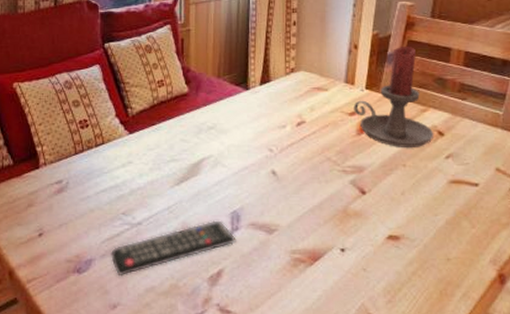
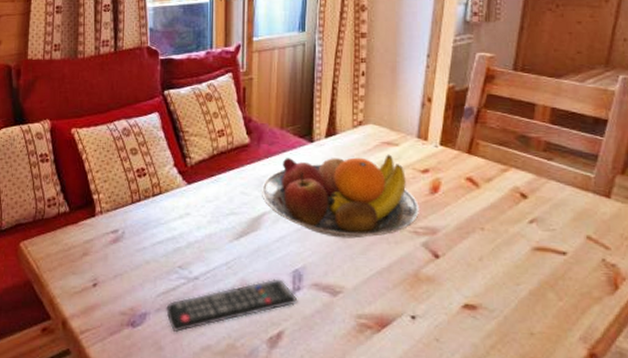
fruit bowl: none [199,99,347,179] -> present [261,154,419,239]
candle holder: present [353,46,434,147] -> none [426,100,516,210]

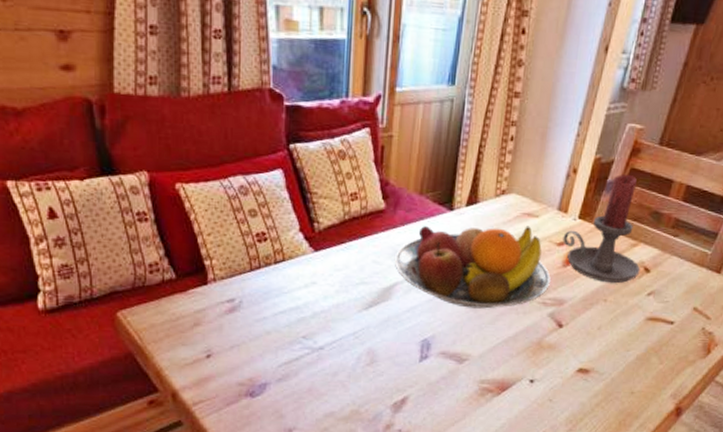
remote control: present [166,278,298,333] -> none [288,348,425,401]
candle holder: none [426,100,516,210] -> present [563,174,641,283]

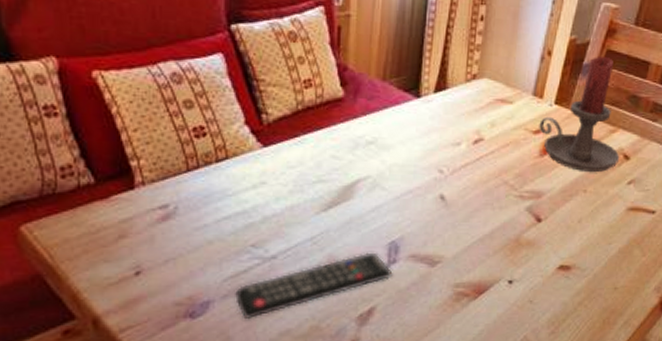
remote control: none [288,348,425,401] -> present [235,252,393,320]
fruit bowl: present [394,226,551,309] -> none [355,113,527,205]

